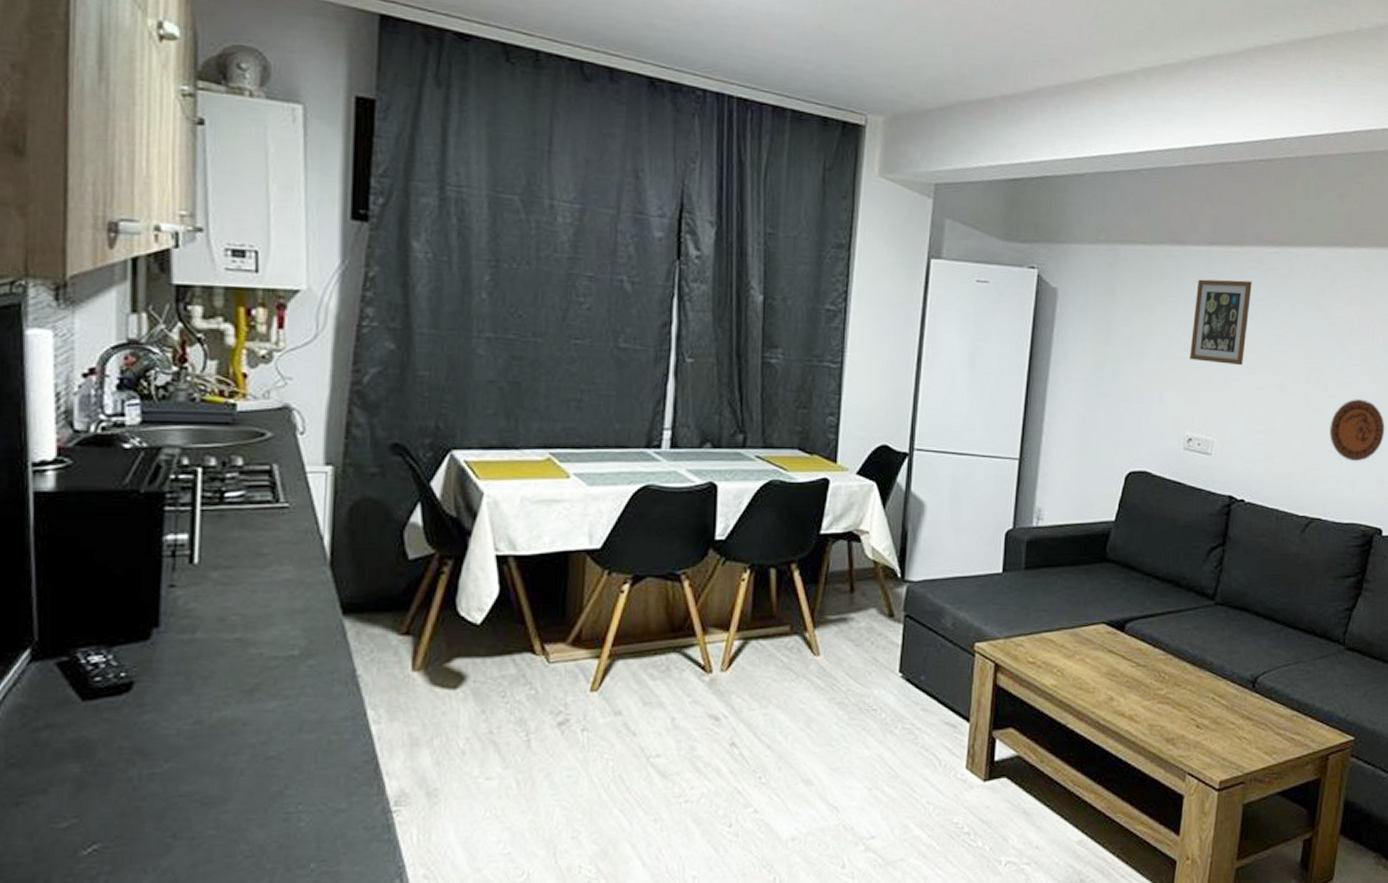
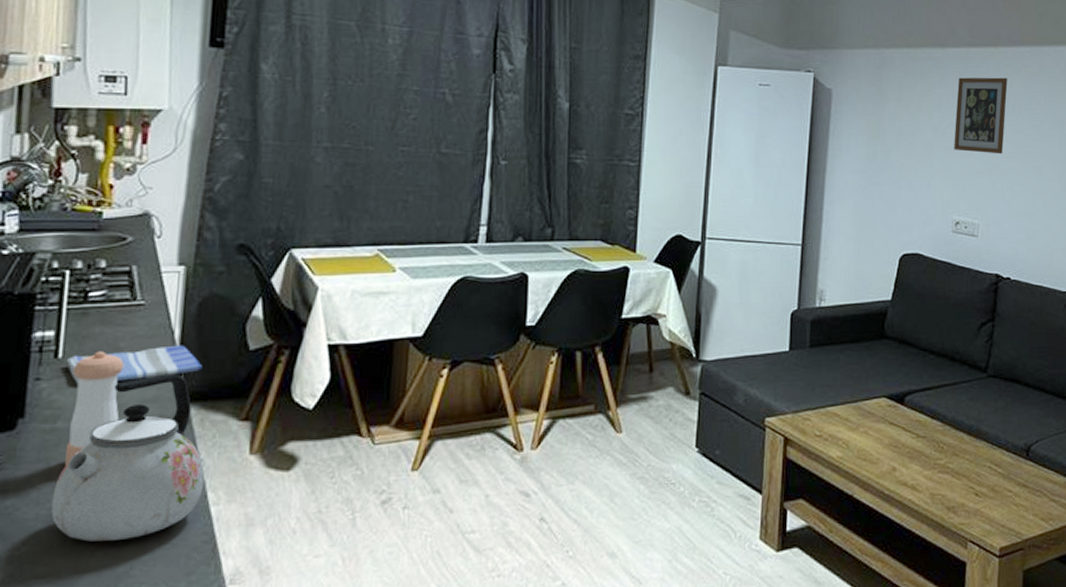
kettle: none [194,583,363,760] -> present [51,373,204,542]
dish towel: none [202,552,356,592] -> present [66,345,202,384]
pepper shaker: none [208,557,268,680] -> present [65,351,124,466]

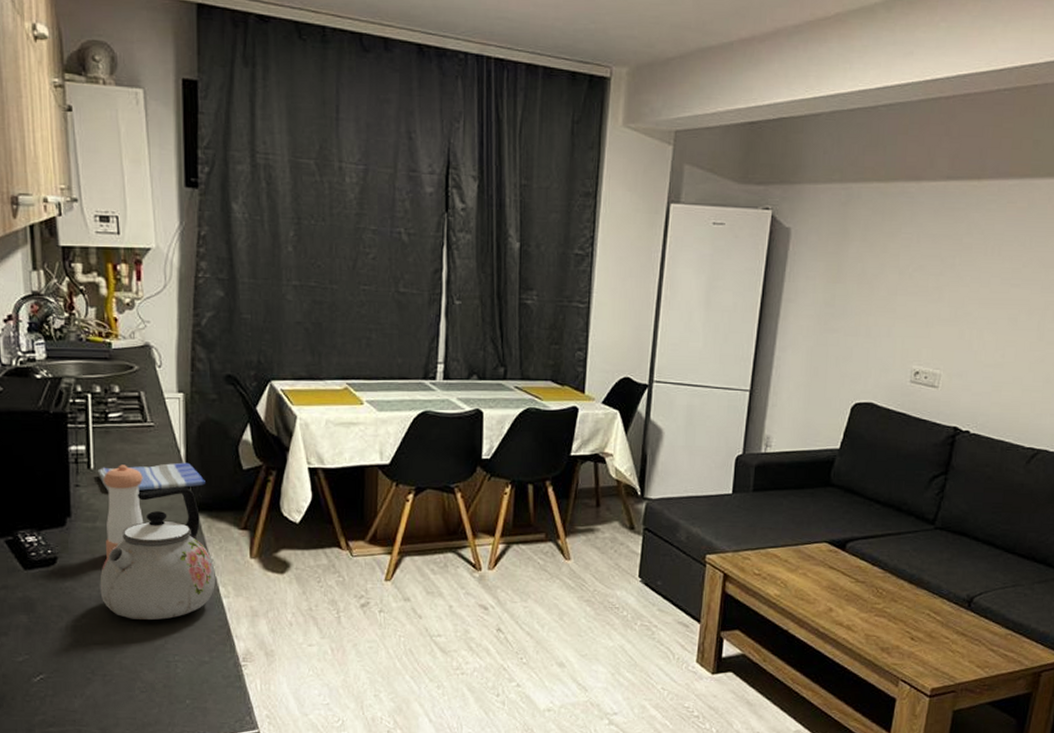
picture frame: present [954,77,1008,155] -> none [920,214,989,301]

